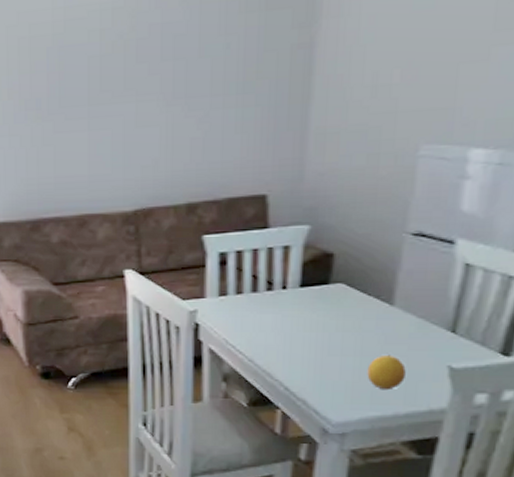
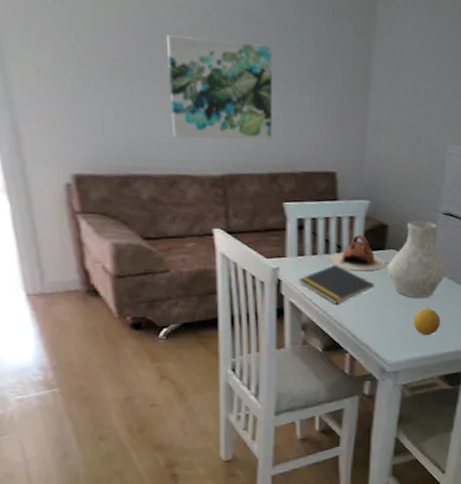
wall art: none [77,58,192,175] -> present [166,35,273,140]
notepad: none [219,304,314,352] -> present [298,264,374,304]
teapot: none [257,267,331,311] -> present [329,234,386,271]
vase: none [333,244,416,343] -> present [388,220,447,298]

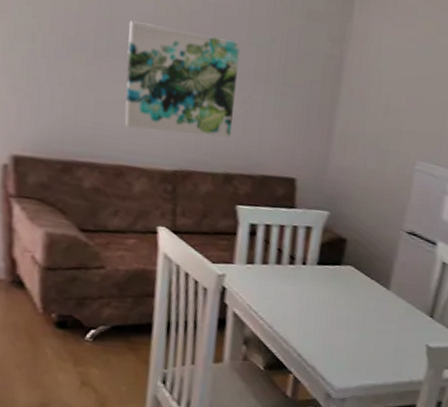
notepad: present [298,264,374,304] -> none [245,276,327,320]
teapot: present [329,234,386,271] -> none [280,246,341,287]
vase: present [388,220,447,298] -> none [343,236,406,321]
fruit: present [413,307,440,335] -> none [365,331,396,362]

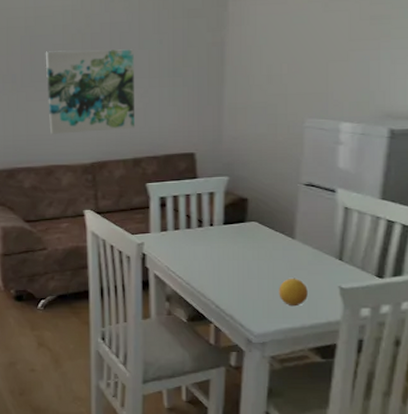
fruit: none [365,331,396,362] -> present [279,277,308,305]

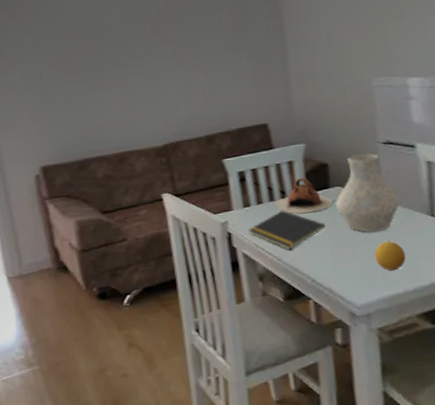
wall art: present [45,49,136,134] -> none [106,29,204,121]
notepad: none [162,238,236,276] -> present [247,210,326,250]
teapot: none [191,209,247,244] -> present [274,177,334,214]
vase: none [250,192,311,269] -> present [336,153,400,233]

